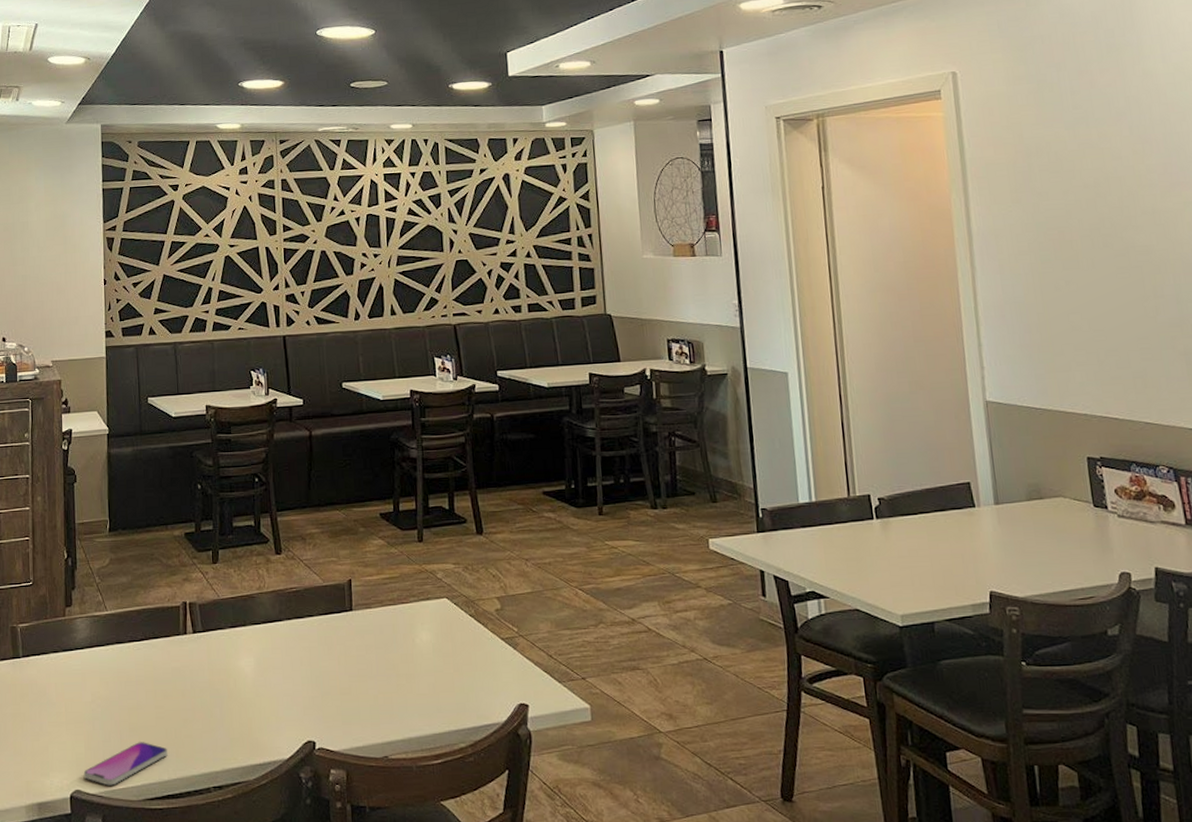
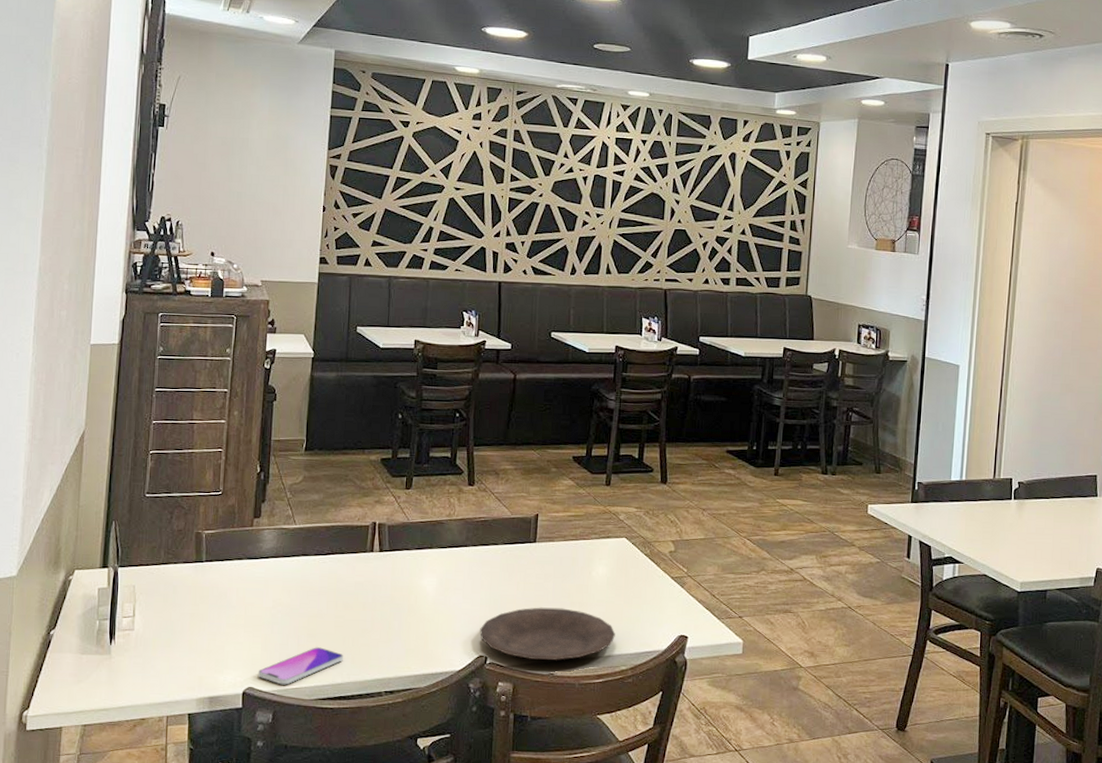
plate: none [304,681,449,743] -> present [480,607,615,661]

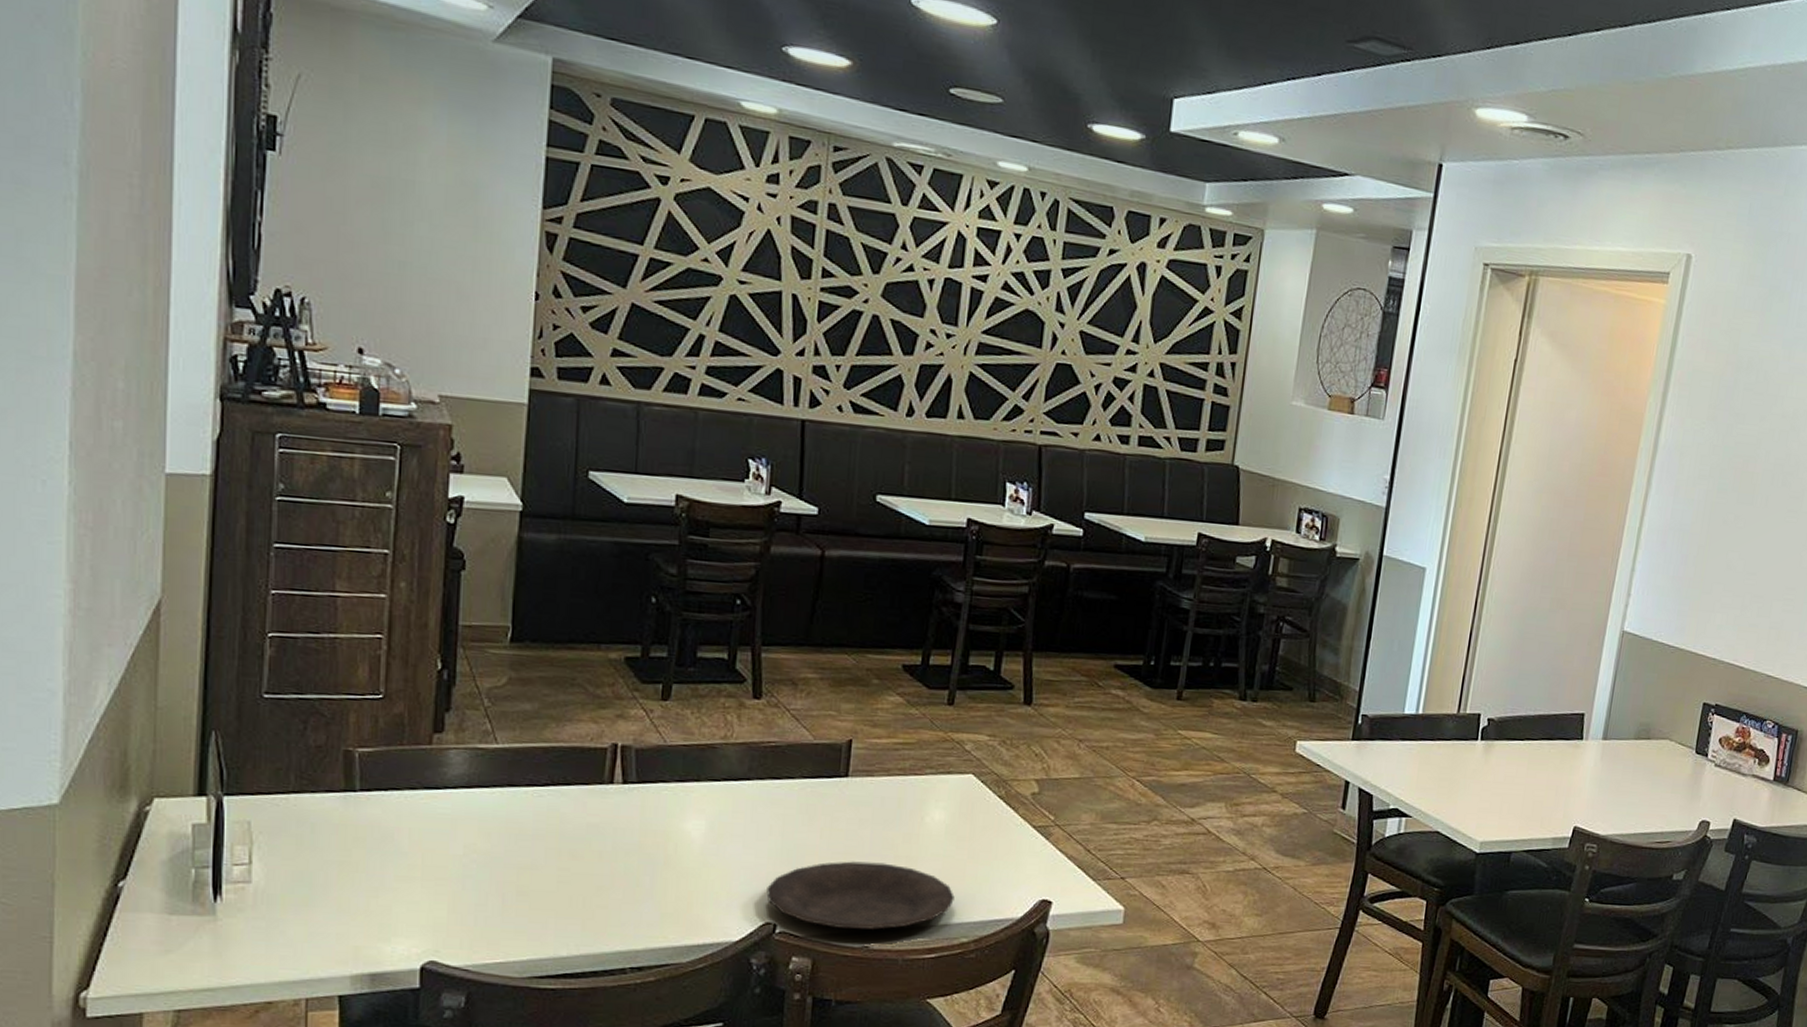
smartphone: present [257,647,343,685] -> none [442,909,570,959]

